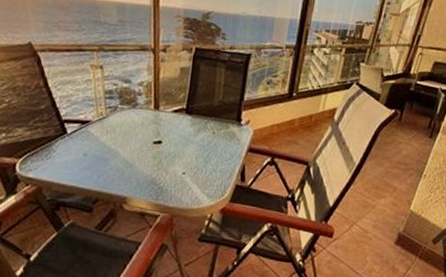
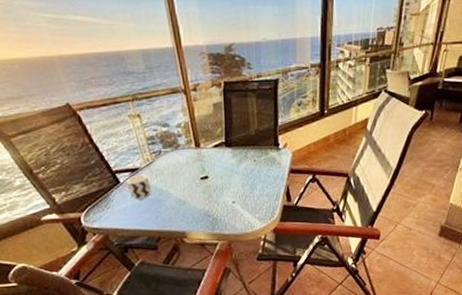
cup: none [68,127,99,155] -> present [122,174,152,200]

